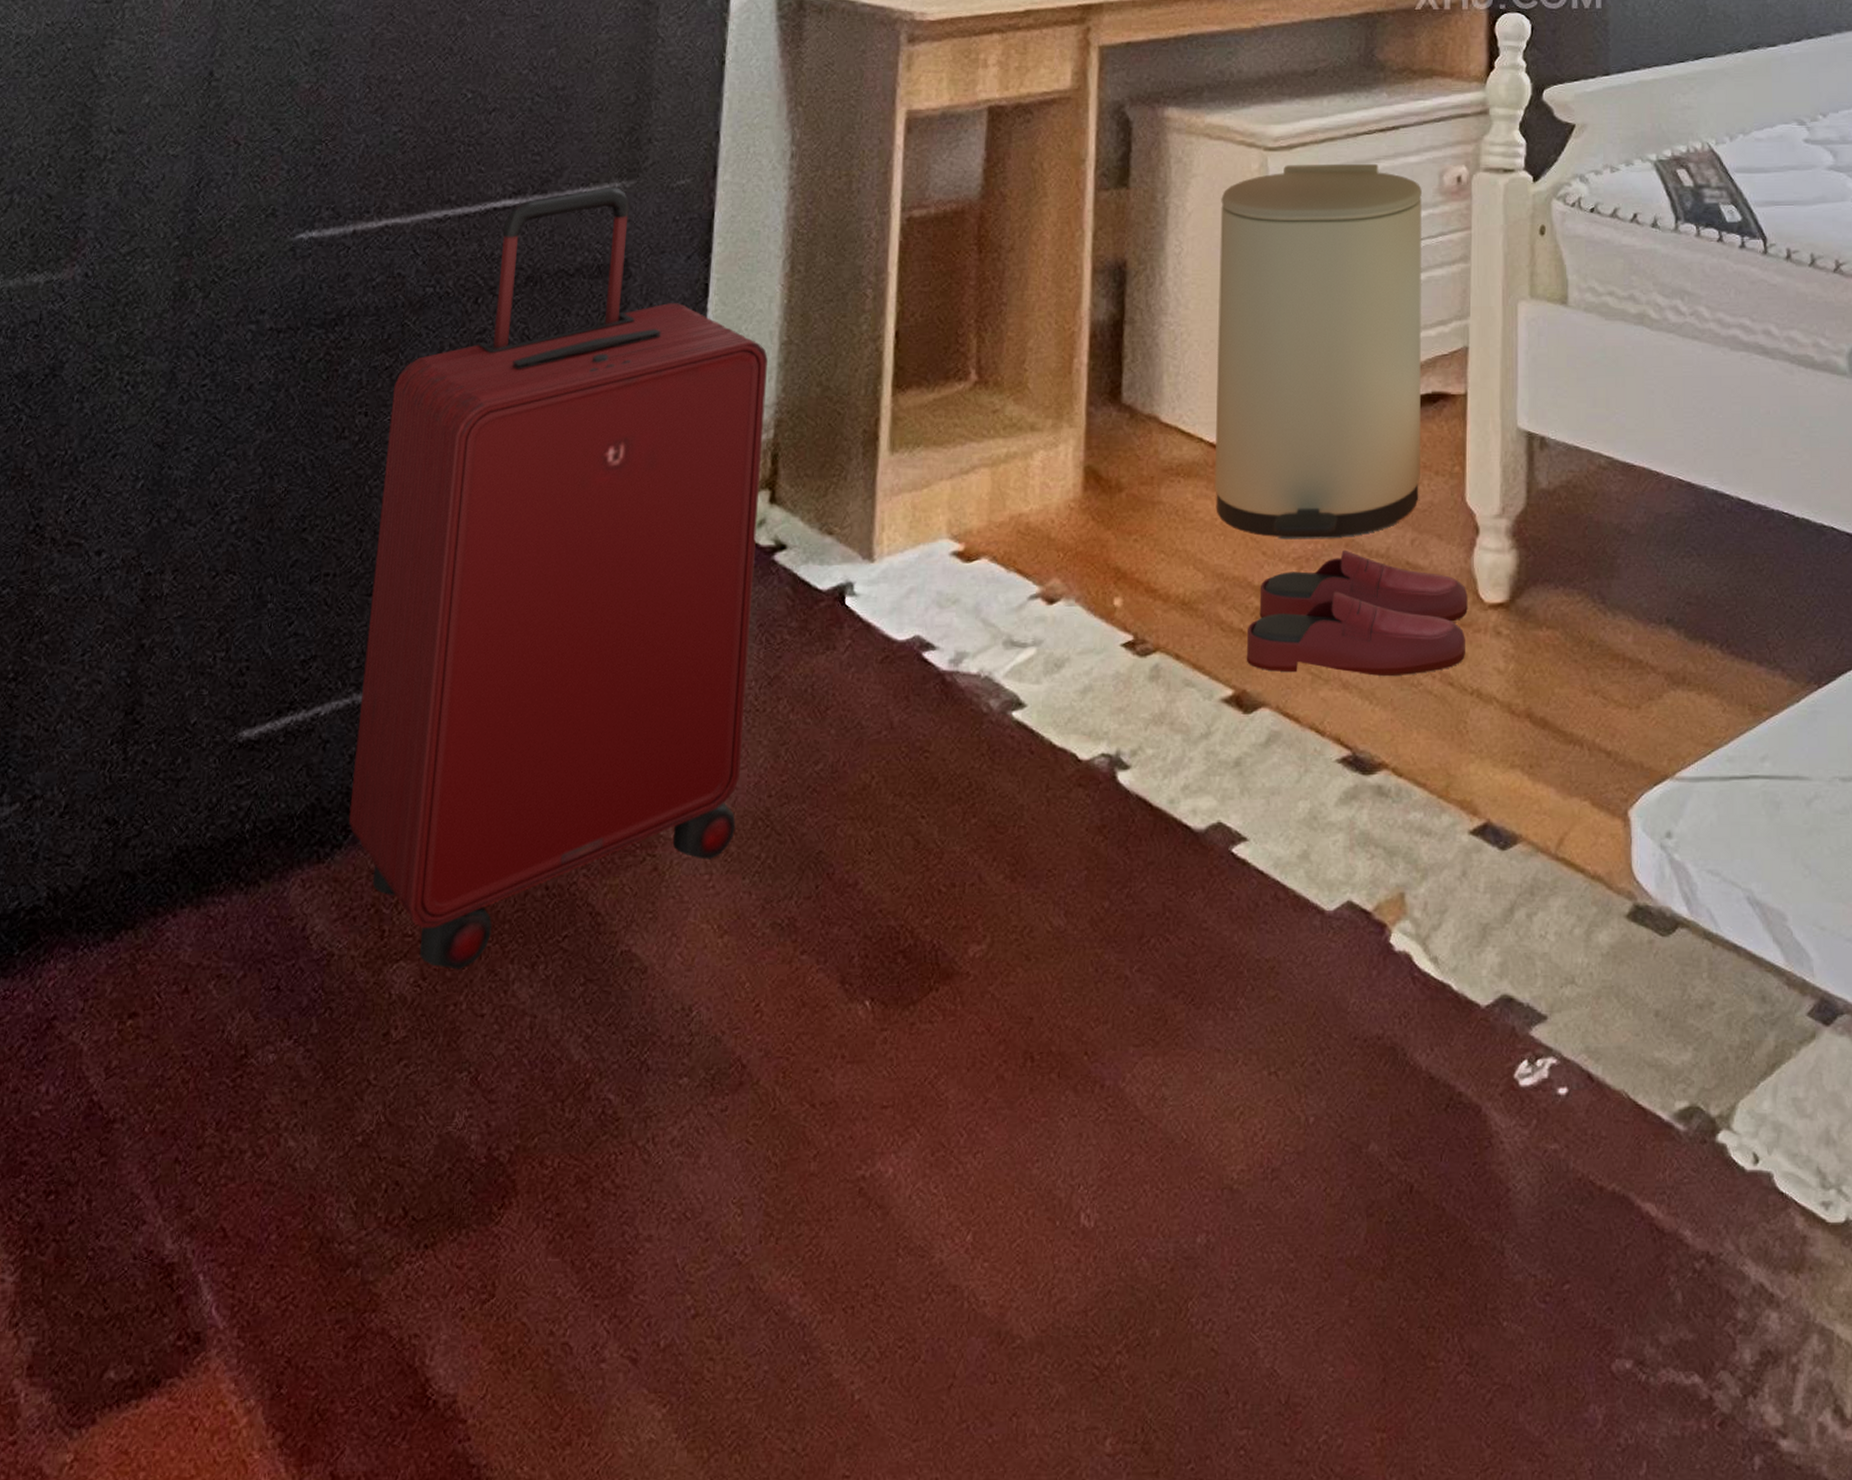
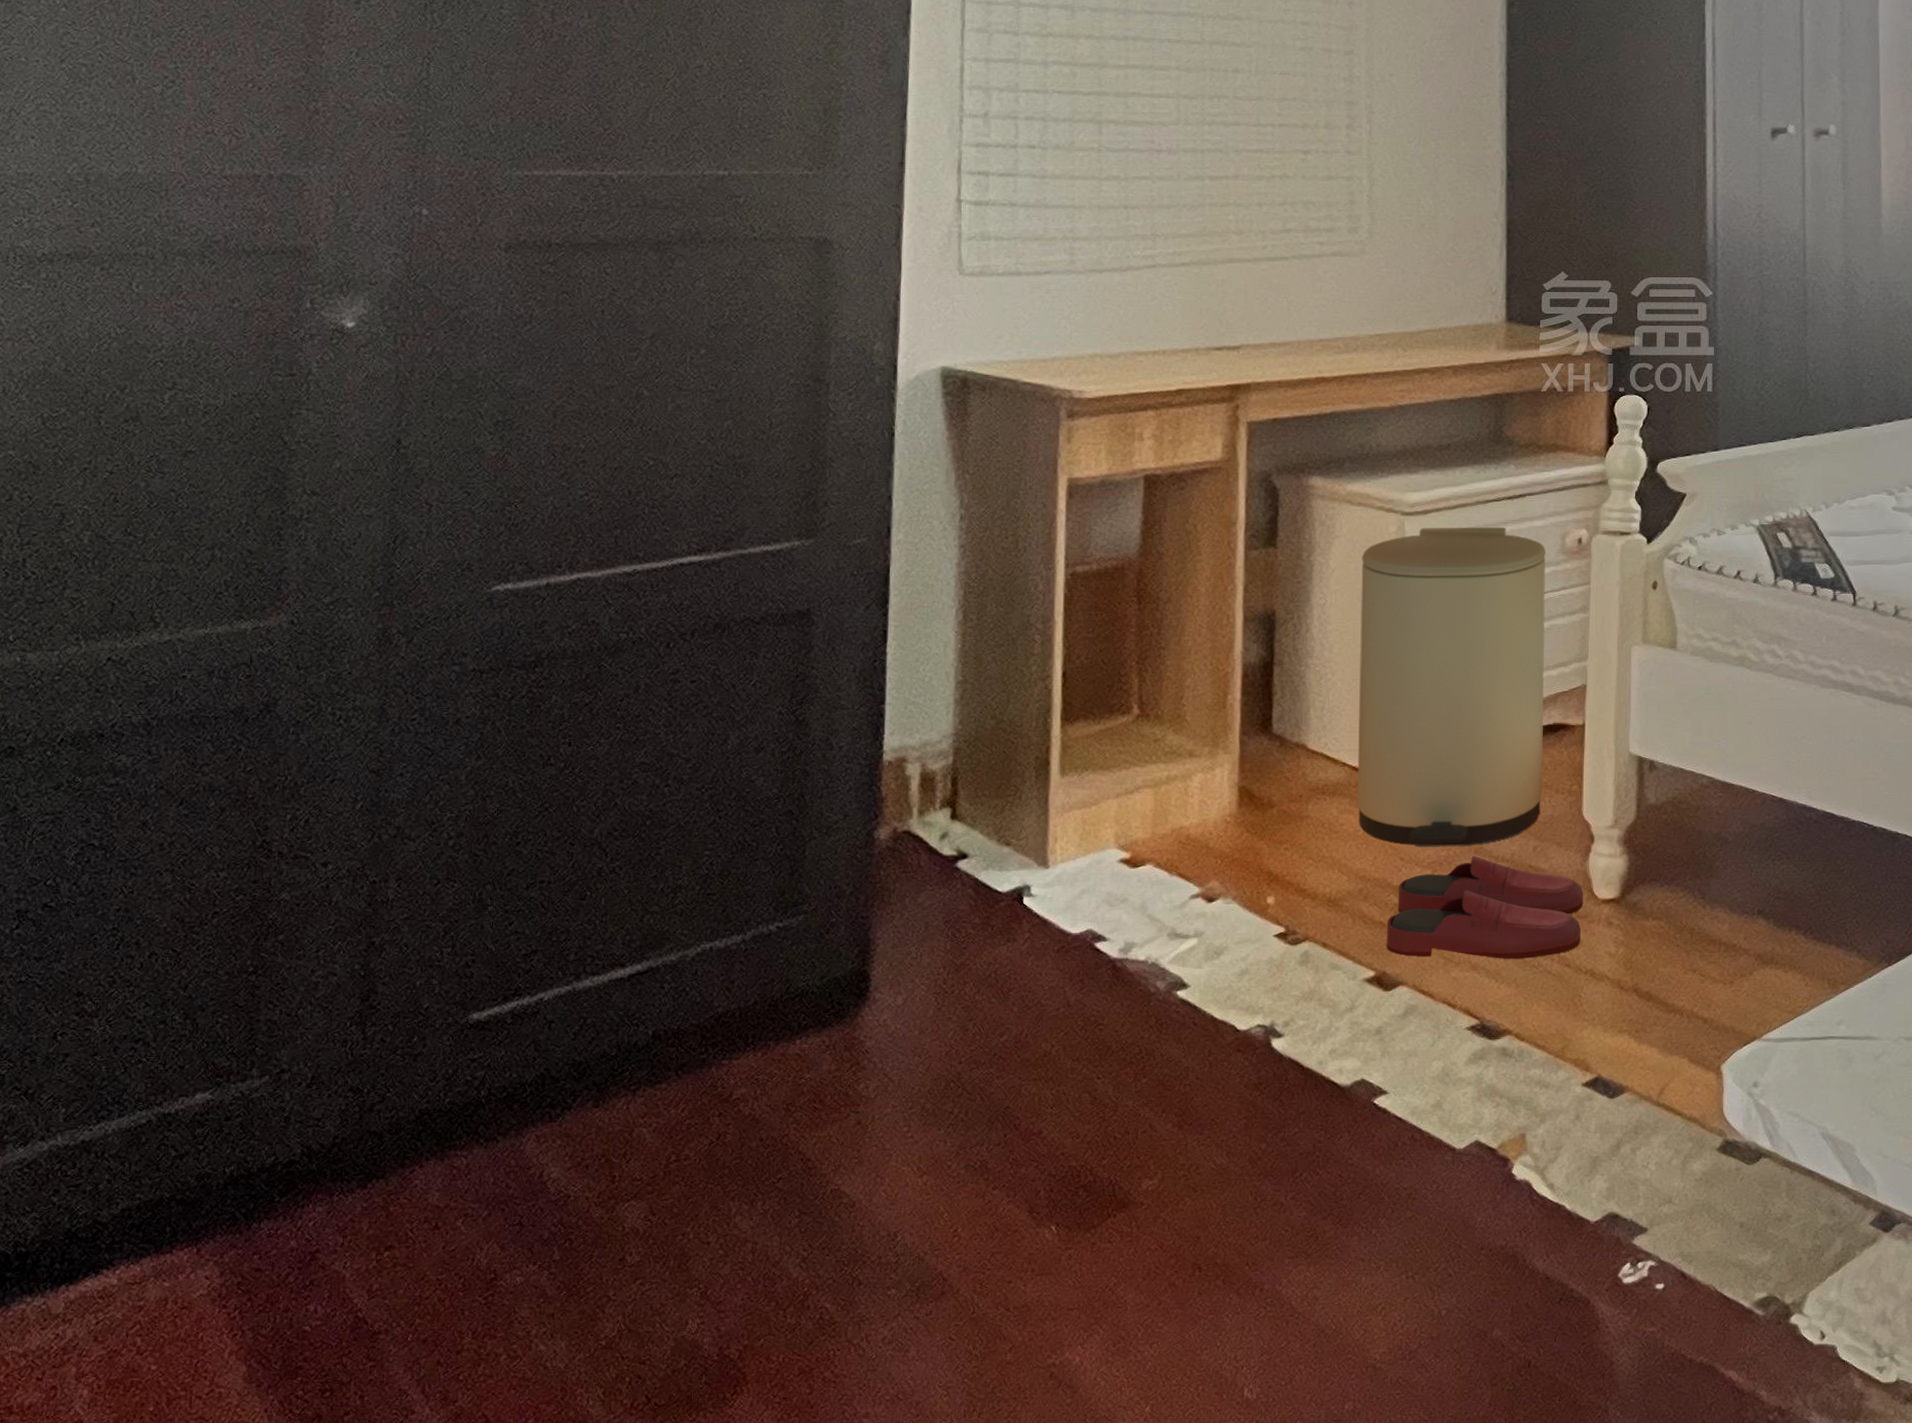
suitcase: present [348,188,768,970] -> none [576,546,945,1207]

